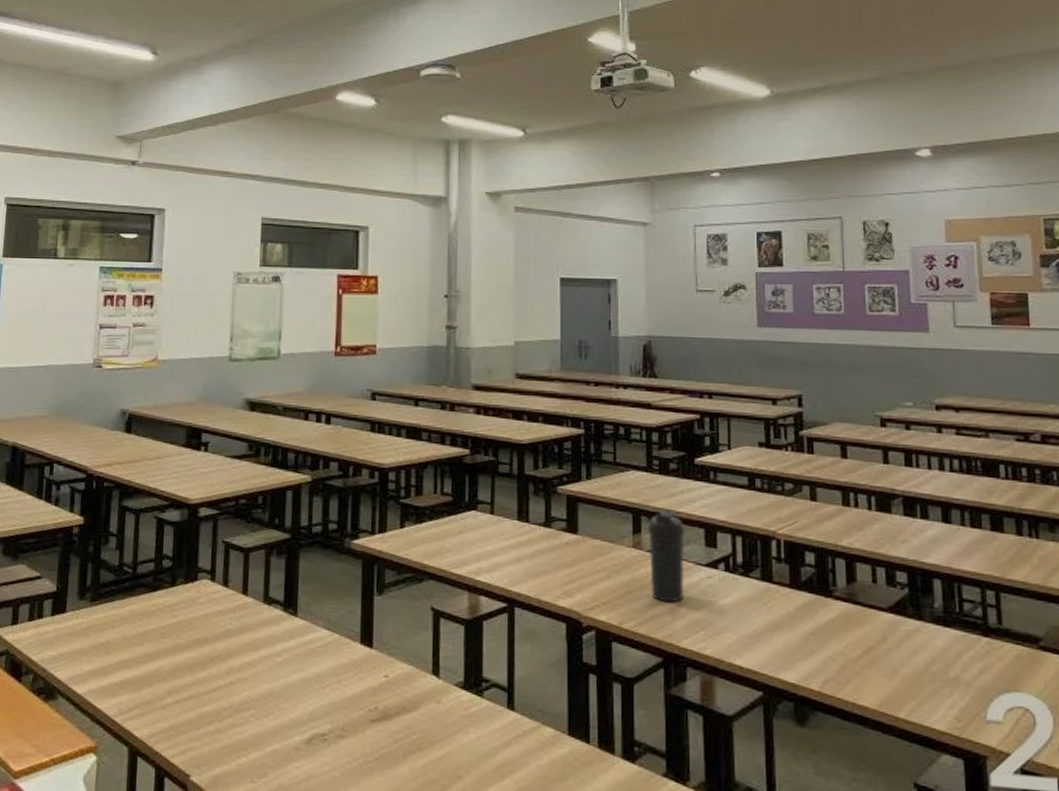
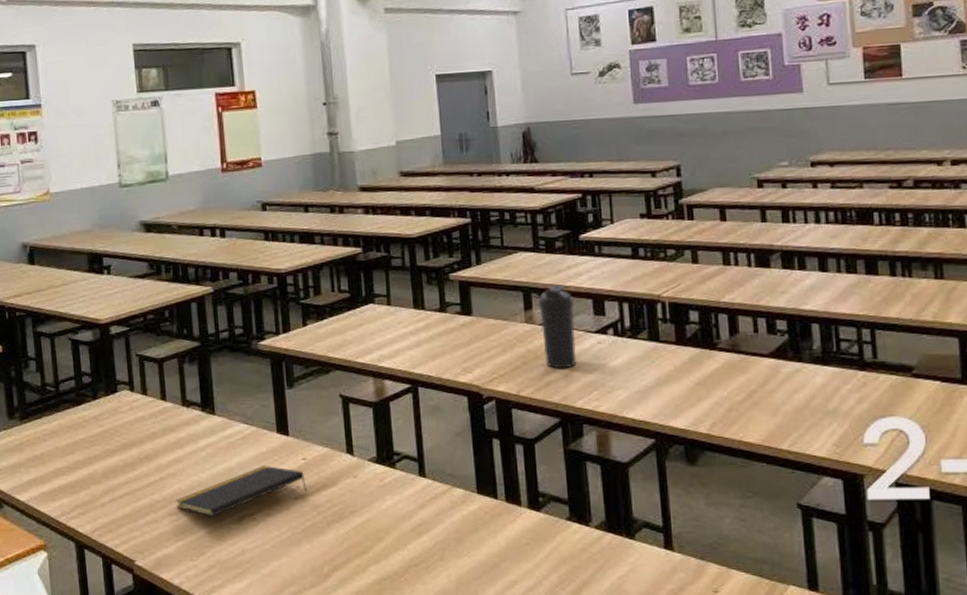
notepad: none [243,680,385,733] -> present [176,466,307,516]

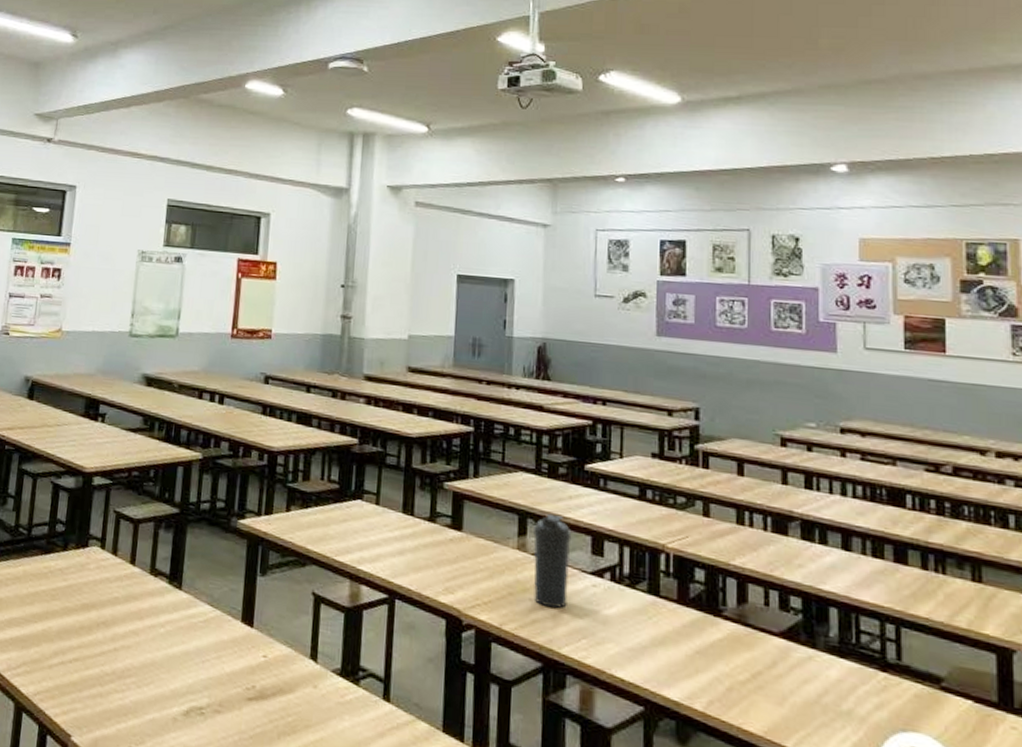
notepad: present [176,466,307,516] -> none [124,655,263,702]

